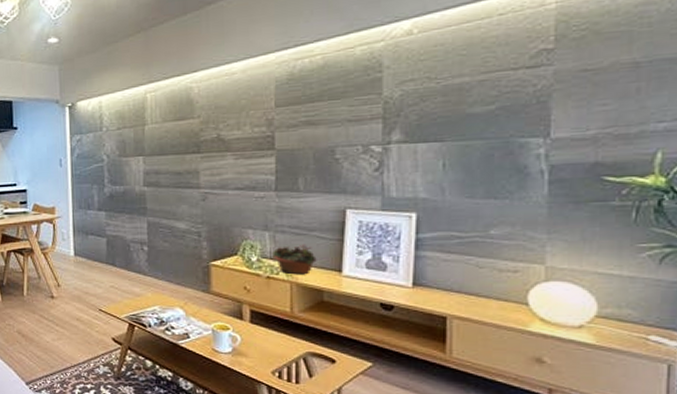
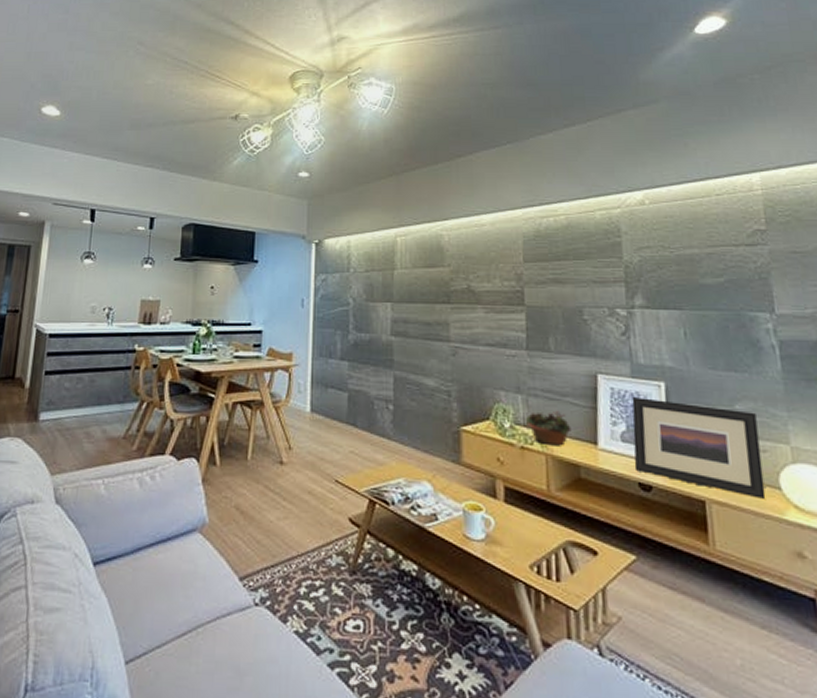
picture frame: none [377,228,512,313] -> present [632,397,766,499]

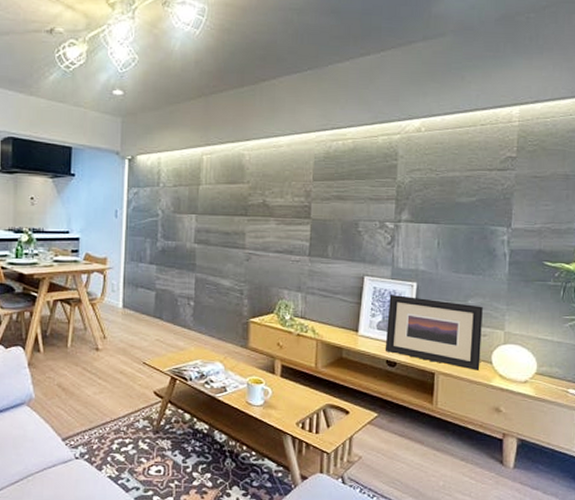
succulent planter: present [525,410,572,446] -> none [302,305,339,333]

